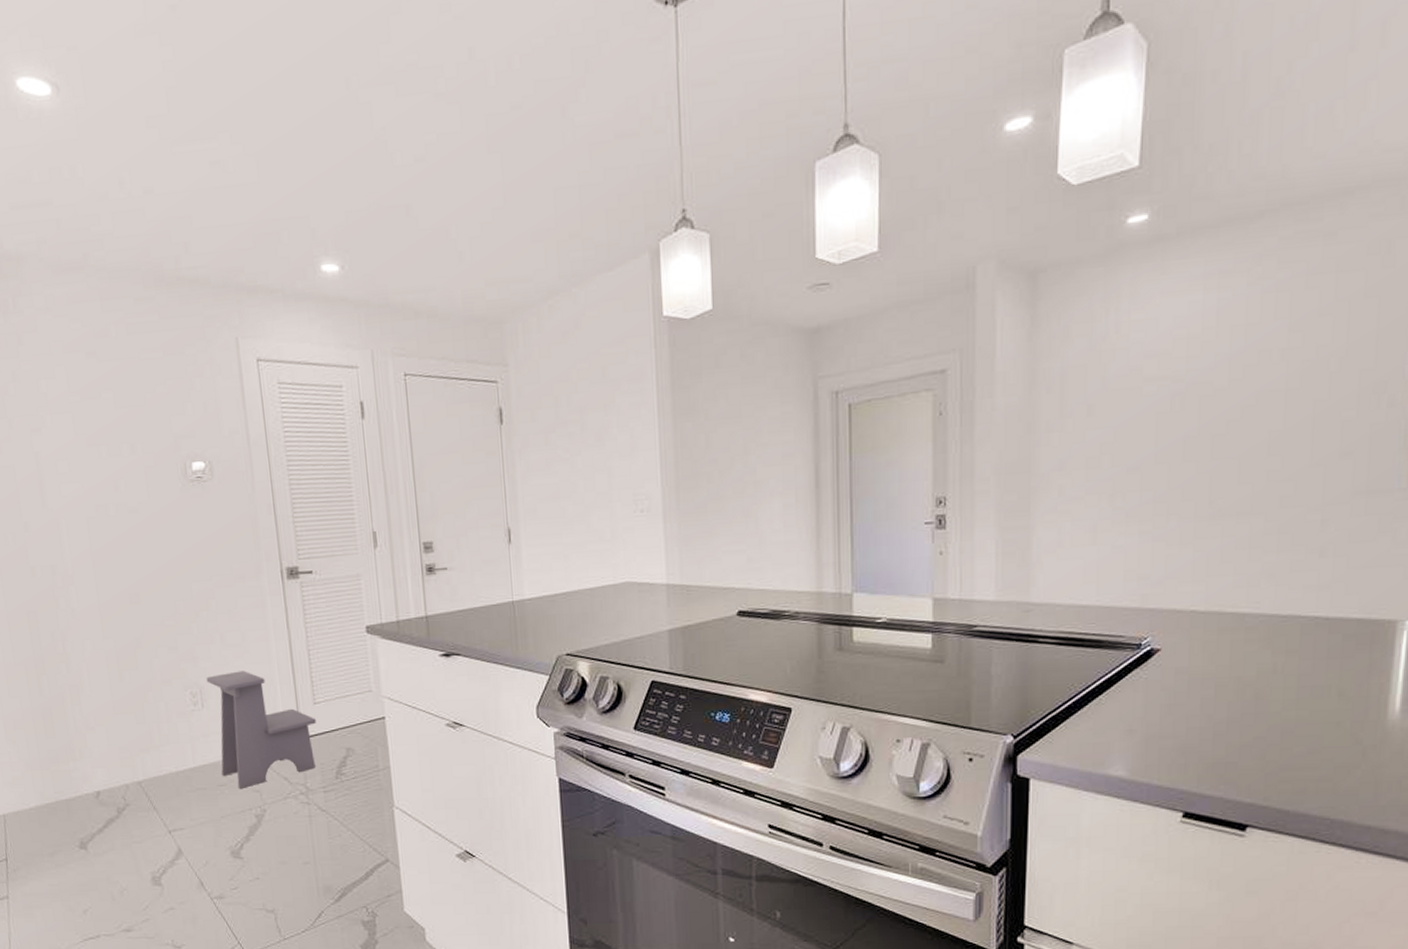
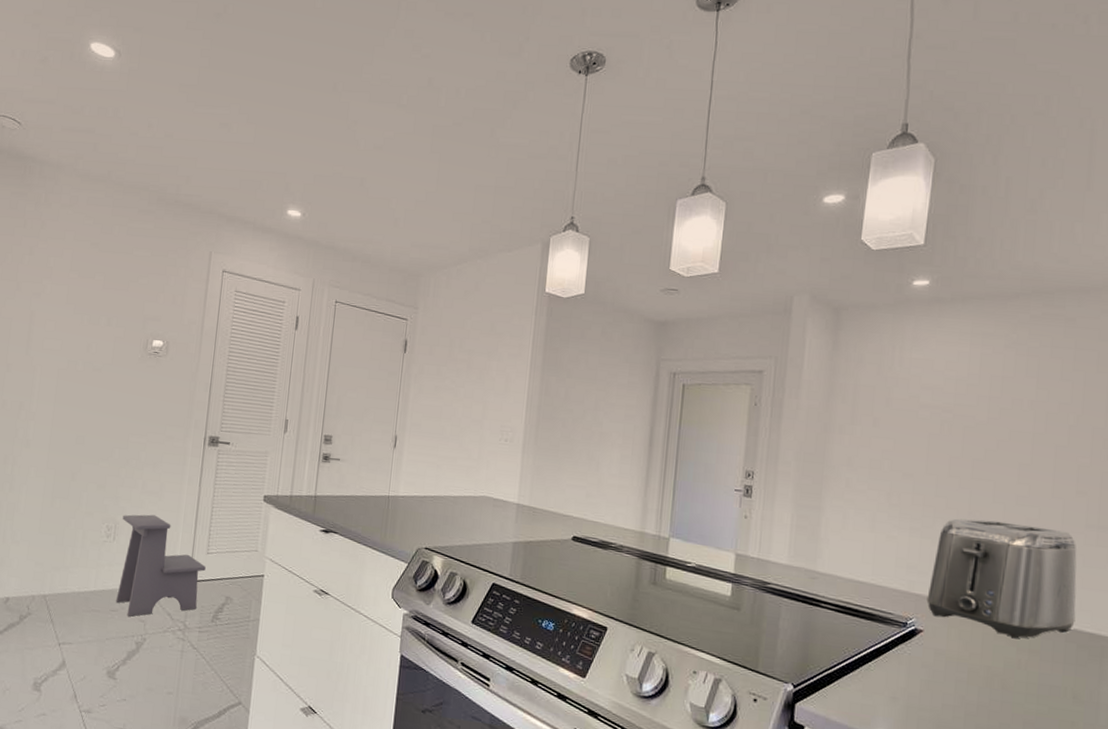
toaster: none [1163,504,1342,639] -> present [926,518,1077,638]

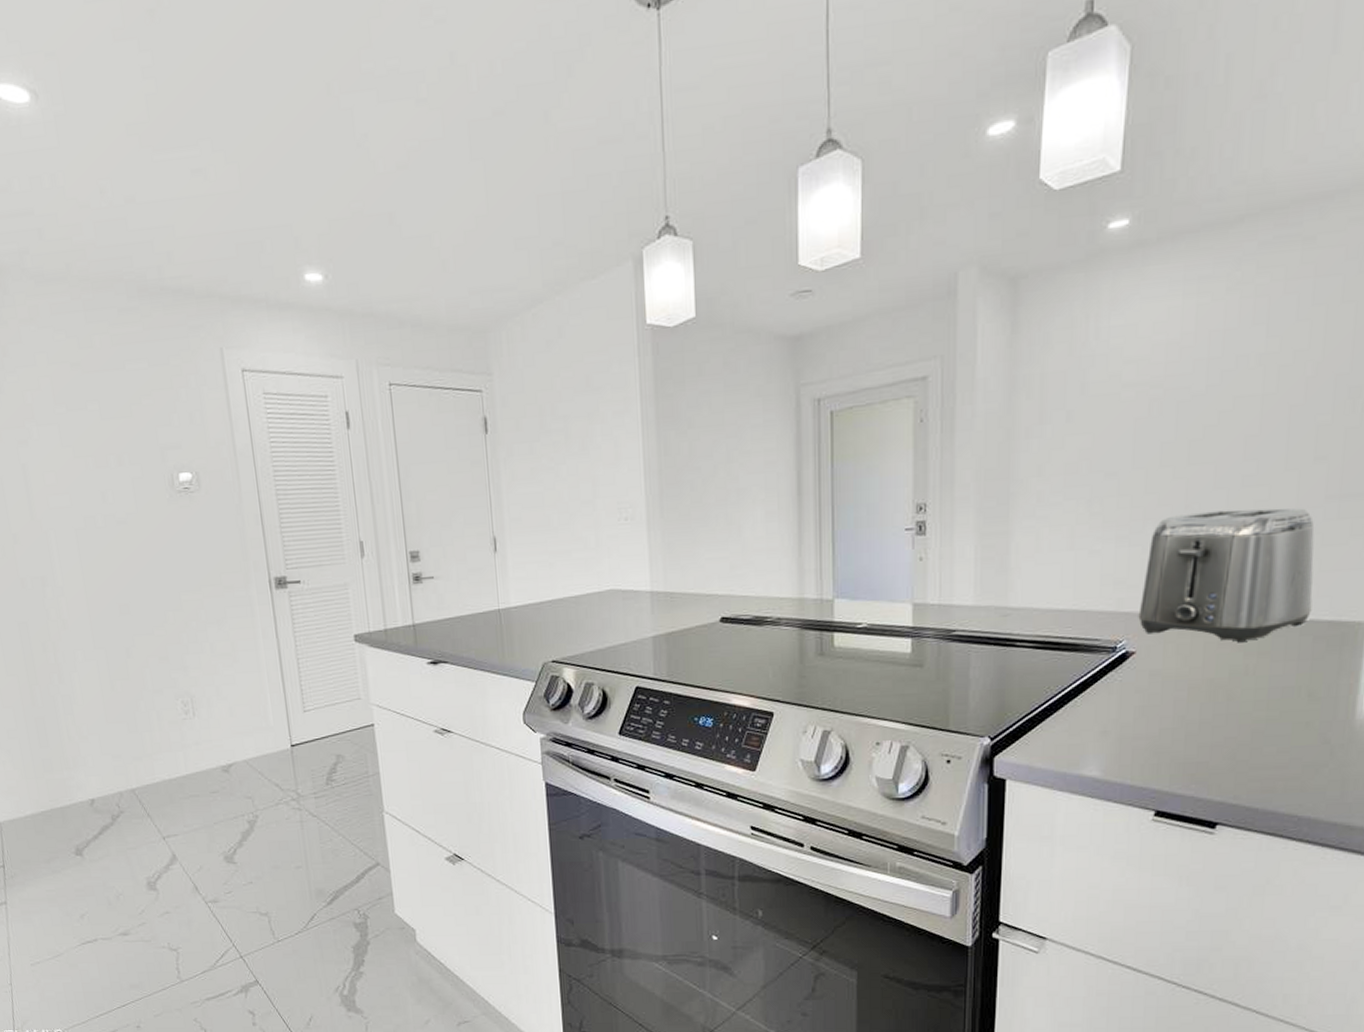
step stool: present [116,514,206,617] -> none [197,679,306,795]

